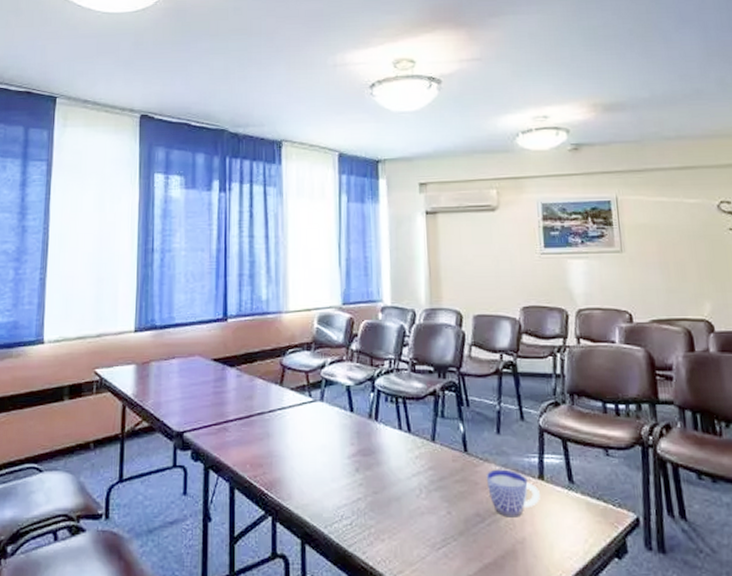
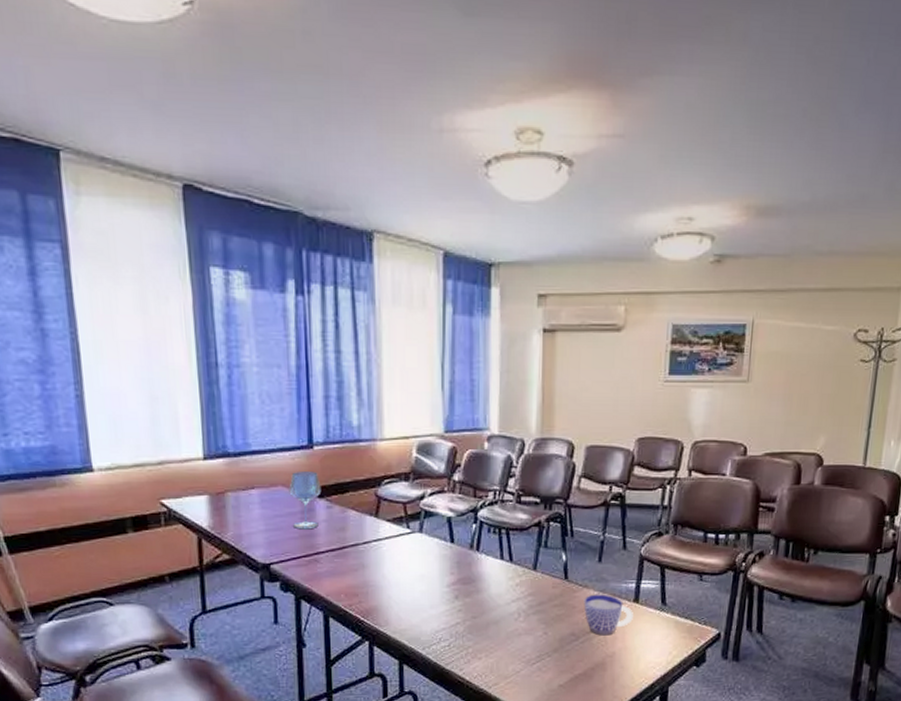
wine glass: none [204,342,233,398] -> present [289,472,322,530]

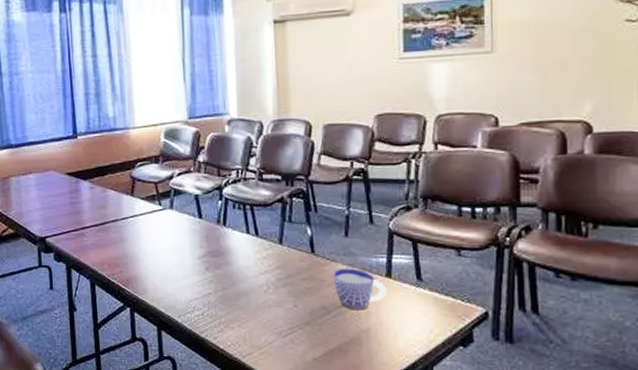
wine glass: present [289,472,322,530] -> none [59,158,85,208]

